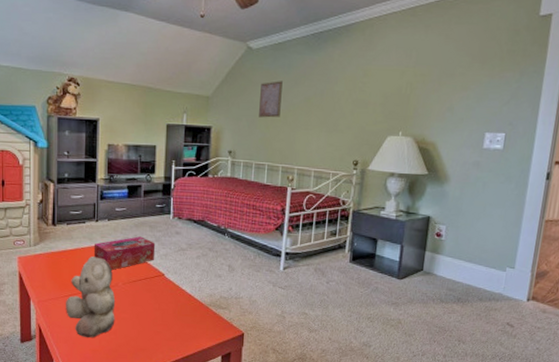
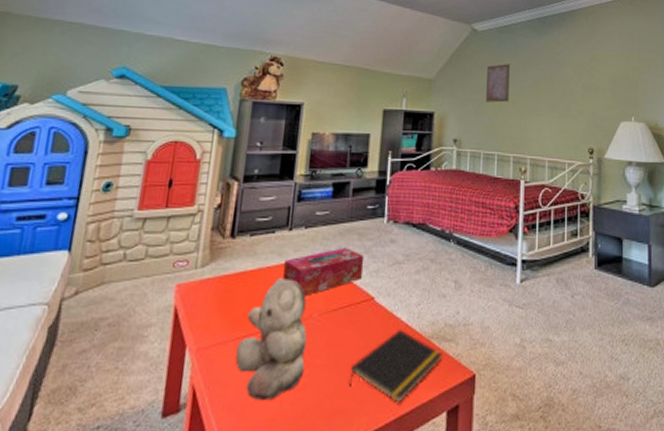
notepad: none [147,298,219,348] -> present [348,329,444,404]

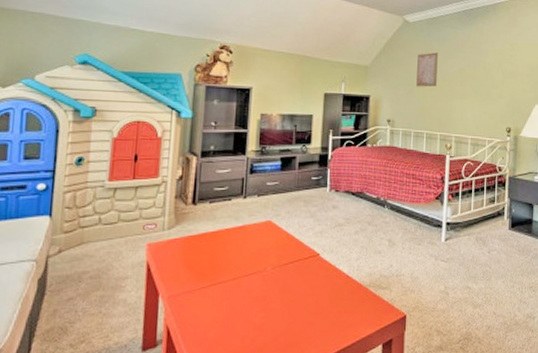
teddy bear: present [235,278,307,401] -> none [202,238,263,338]
tissue box: present [282,247,365,295] -> none [239,213,310,252]
notepad: present [348,329,444,404] -> none [299,279,379,338]

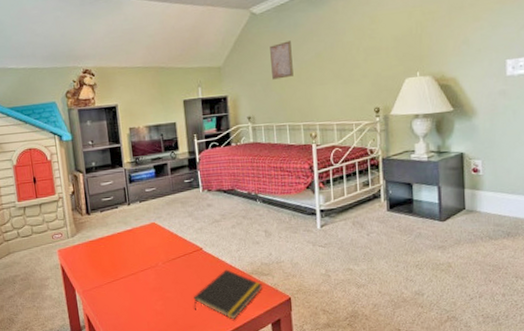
notepad: none [299,279,379,338] -> present [194,269,263,320]

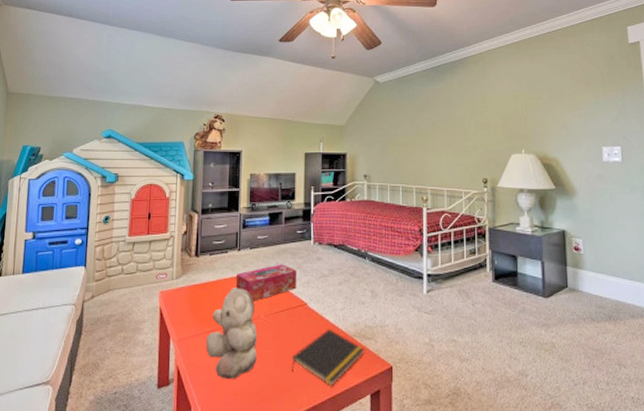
teddy bear: none [109,240,160,322] -> present [206,288,258,380]
tissue box: none [129,214,191,251] -> present [235,264,297,301]
wall art: present [270,40,294,80] -> none [390,109,409,143]

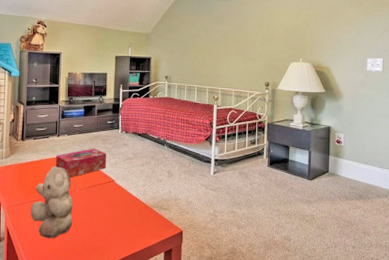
notepad: present [291,329,365,387] -> none [100,201,161,246]

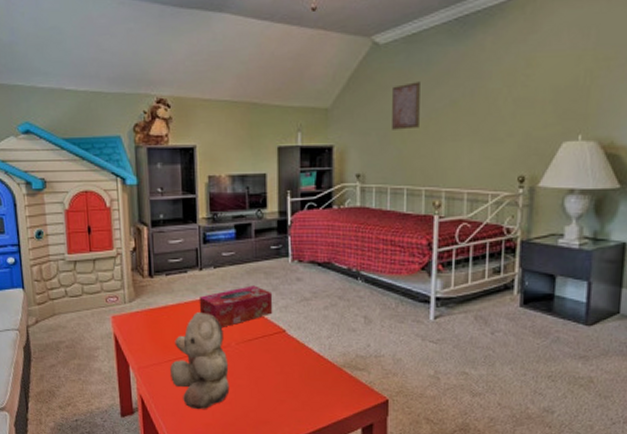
wall art: none [188,21,206,50] -> present [392,82,420,130]

